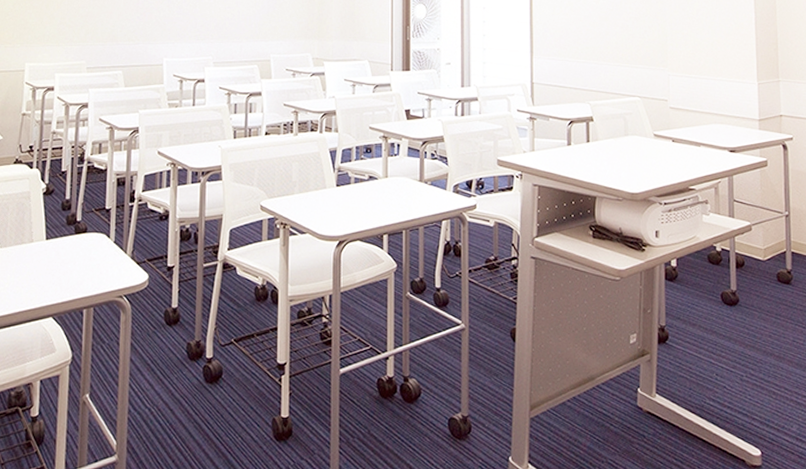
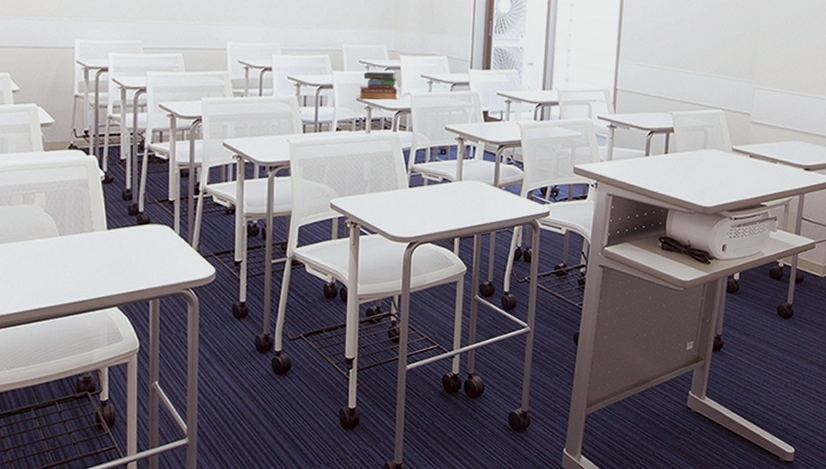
books: none [286,77,322,104] -> present [359,71,397,100]

